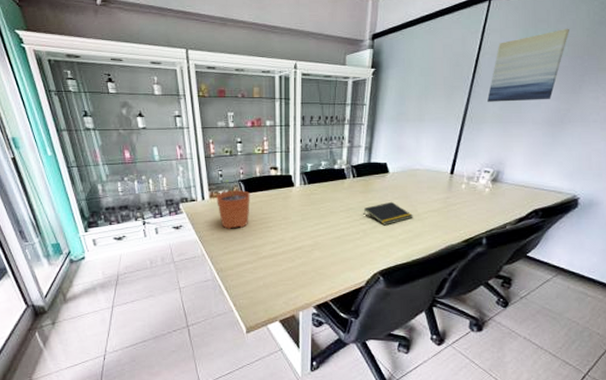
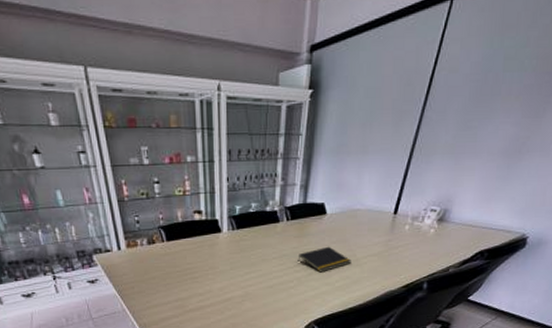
plant pot: present [215,179,250,229] -> none [133,226,173,282]
wall art: present [487,28,569,102] -> none [440,36,540,129]

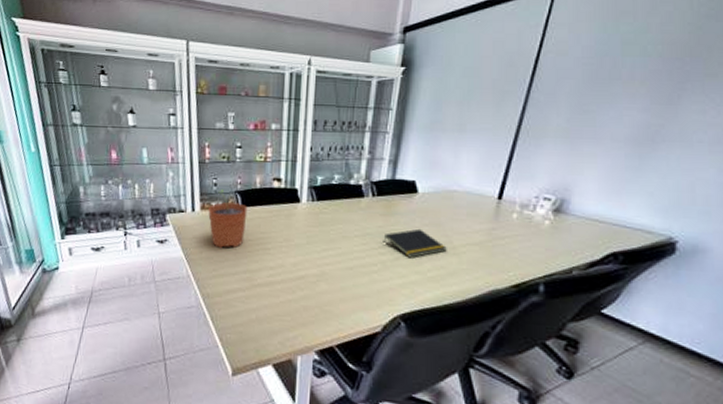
plant pot: none [133,226,173,282] -> present [207,189,248,248]

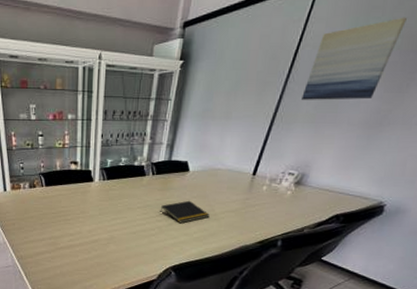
plant pot: present [207,189,248,248] -> none [17,172,50,220]
wall art: none [550,22,664,112] -> present [302,17,407,100]

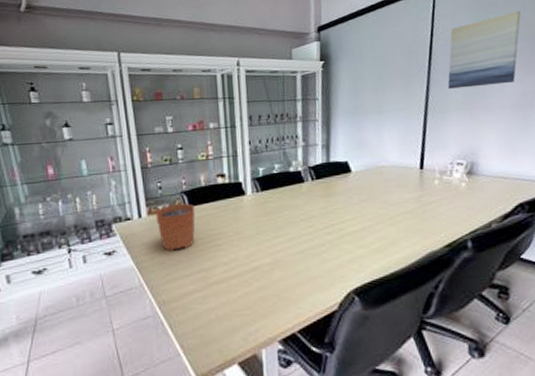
plant pot: none [17,172,50,220] -> present [154,192,196,251]
notepad: present [160,200,210,224] -> none [327,205,385,234]

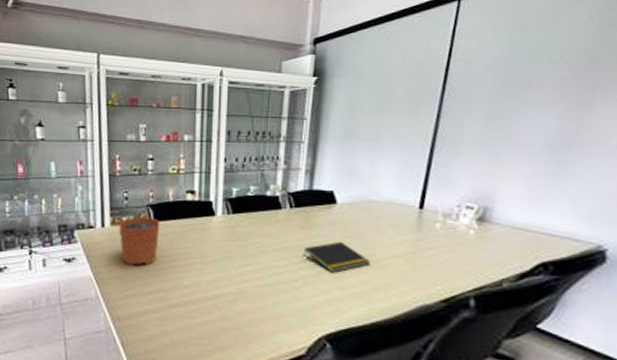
notepad: none [327,205,385,234] -> present [303,241,370,273]
wall art: present [447,10,521,89] -> none [464,32,568,119]

